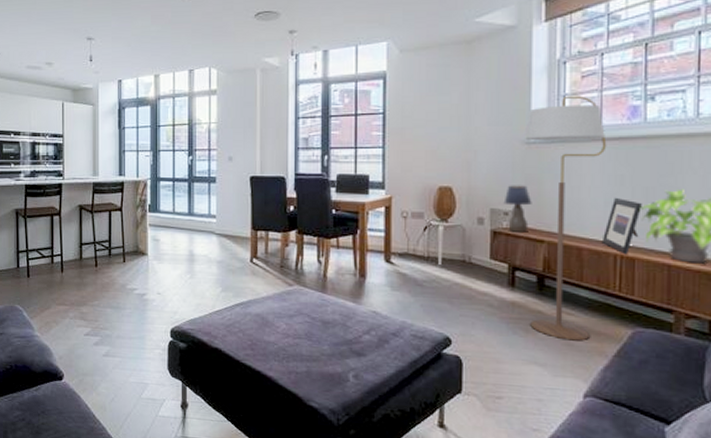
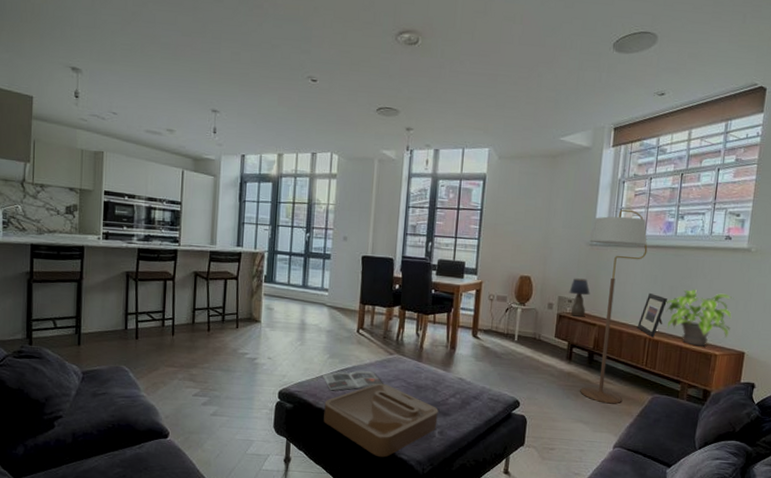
magazine: none [215,305,284,329] -> present [322,370,384,391]
decorative tray: none [220,318,351,405] -> present [323,383,438,458]

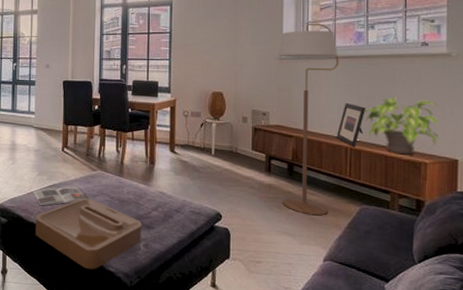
table lamp: present [569,278,590,317] -> none [262,91,284,129]

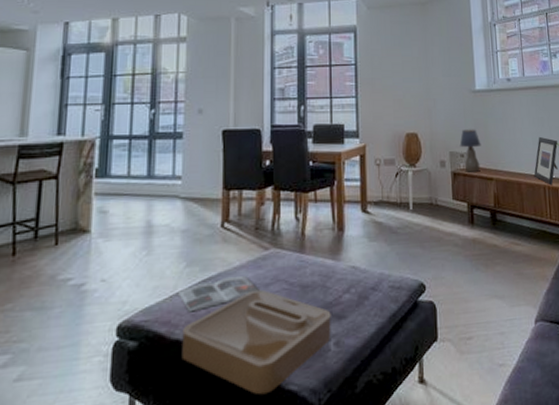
table lamp: none [262,91,284,129] -> present [459,129,481,172]
floor lamp: present [277,23,339,216] -> none [470,52,534,270]

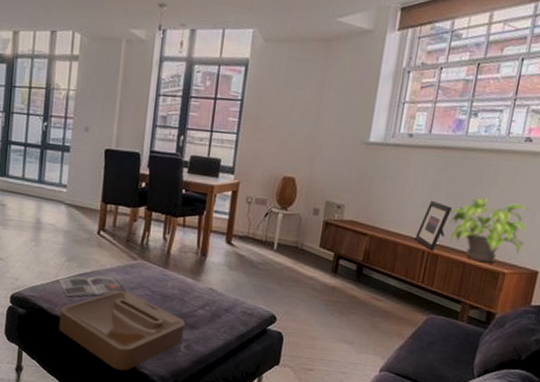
table lamp: present [459,129,481,172] -> none [338,181,363,225]

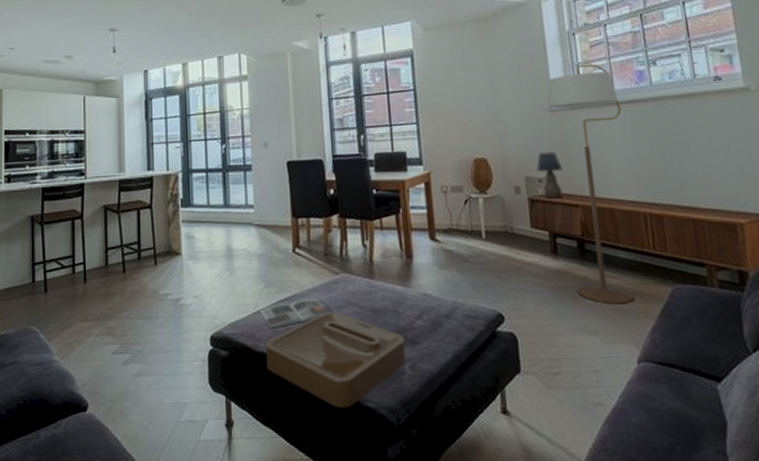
table lamp: none [338,181,363,225] -> present [536,152,563,199]
floor lamp: none [345,103,433,324] -> present [547,63,634,305]
picture frame: present [414,200,452,252] -> none [630,157,663,213]
plant: present [449,197,531,263] -> none [659,145,752,216]

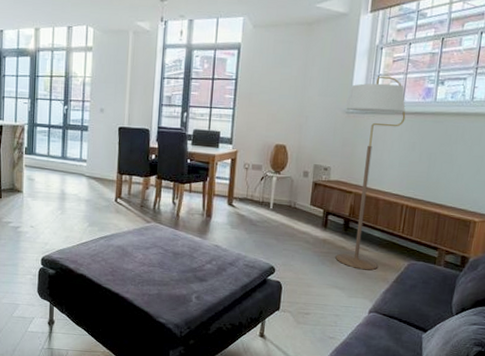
magazine: present [258,298,333,329] -> none [82,238,141,258]
decorative tray: present [266,311,406,409] -> none [84,250,195,321]
table lamp: present [536,152,563,199] -> none [324,146,346,185]

